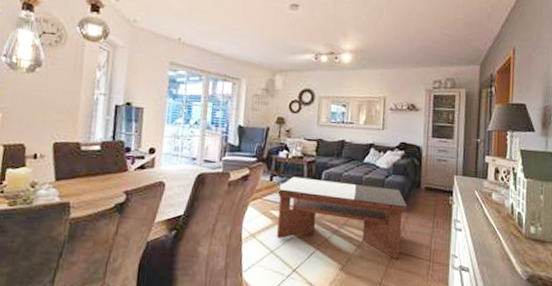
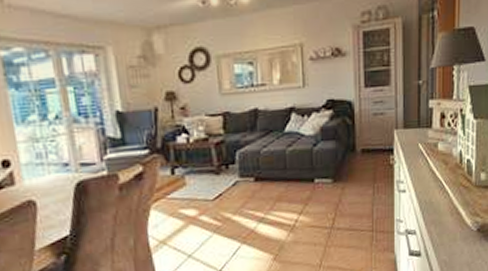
coffee table: present [276,176,407,261] -> none [182,158,342,240]

